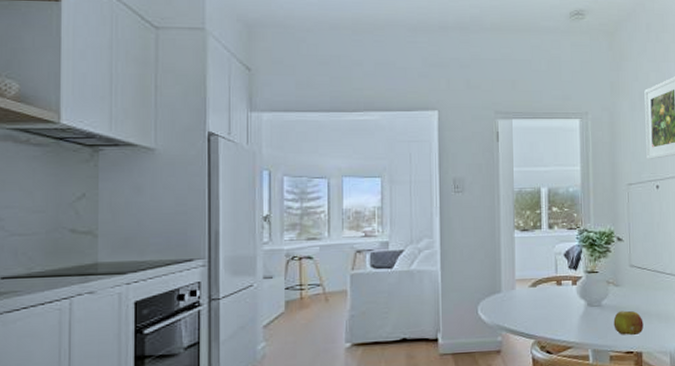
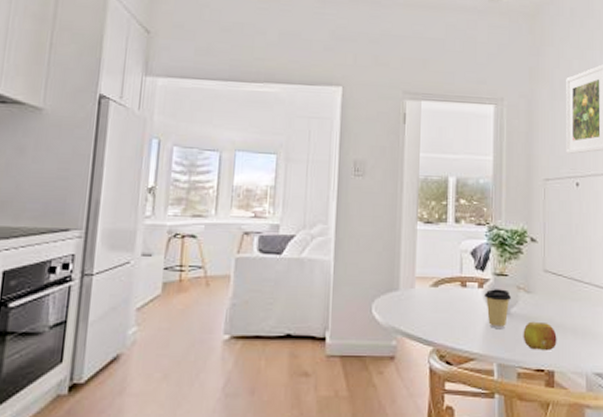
coffee cup: none [578,285,602,320] -> present [484,289,511,330]

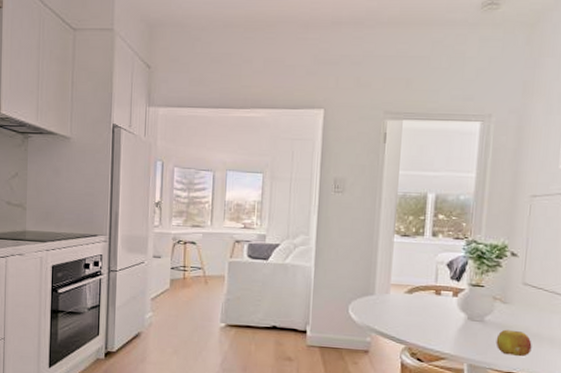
coffee cup: present [484,289,511,330] -> none [459,298,486,335]

